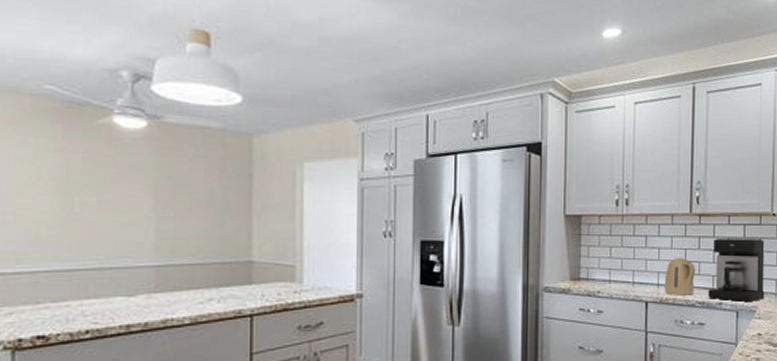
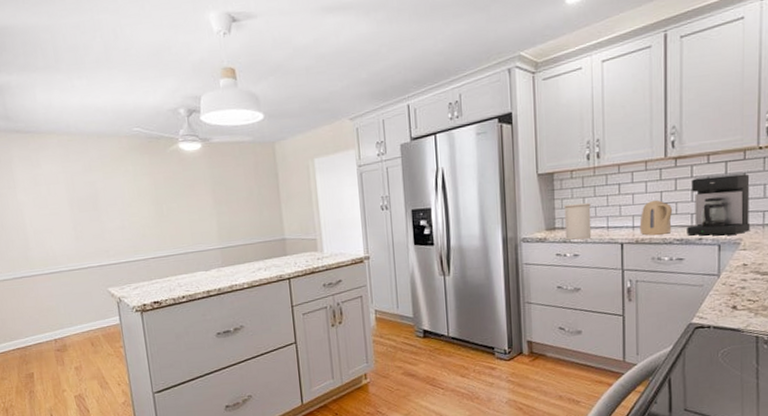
canister: none [590,252,617,295] -> present [564,202,592,241]

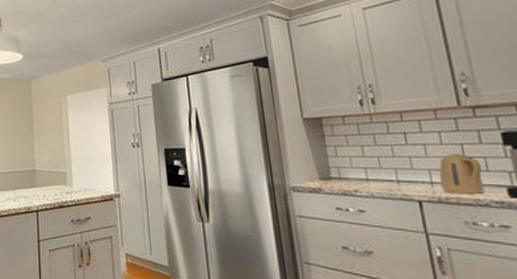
canister: present [564,202,592,241] -> none [339,151,379,194]

